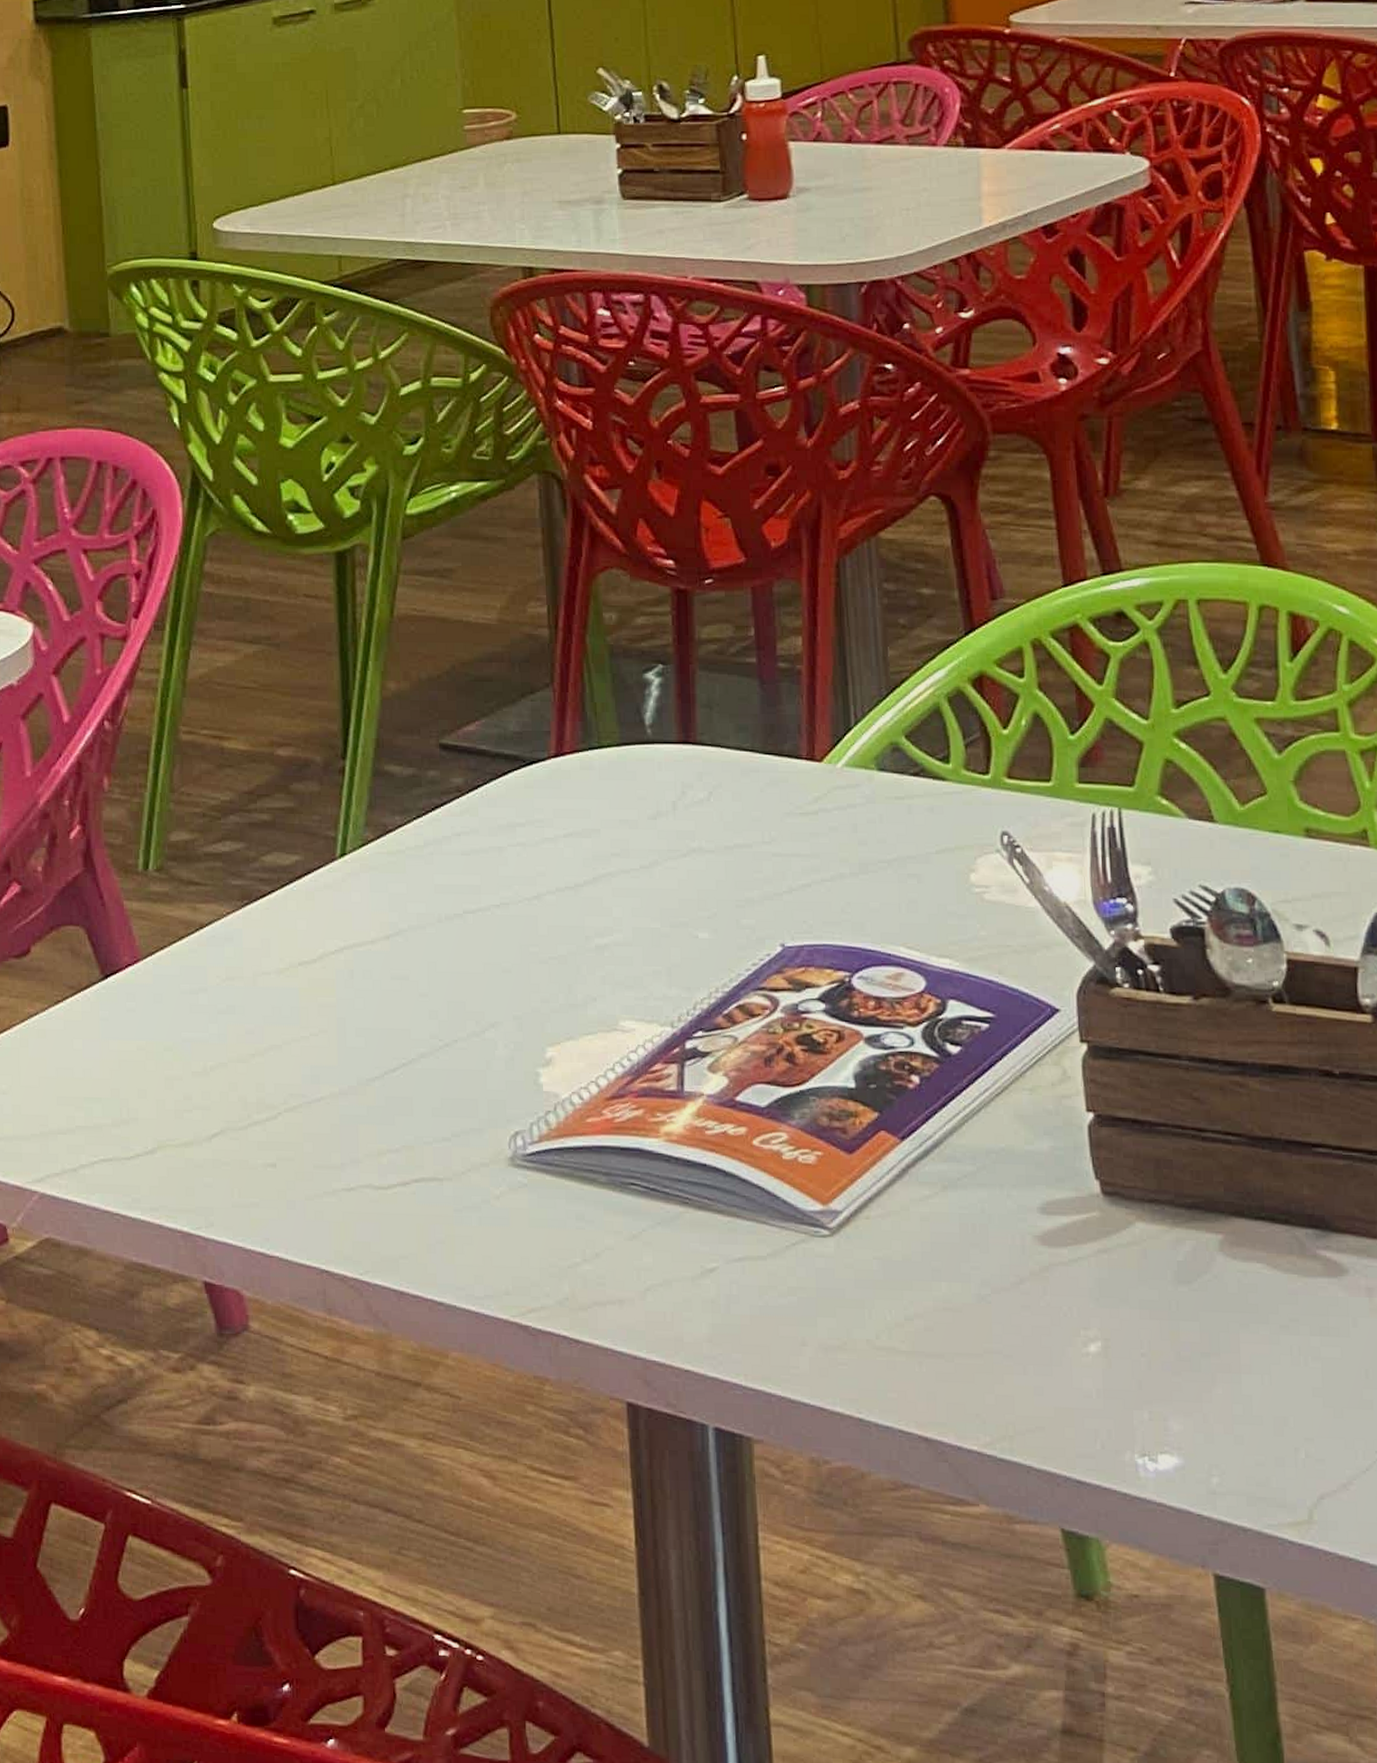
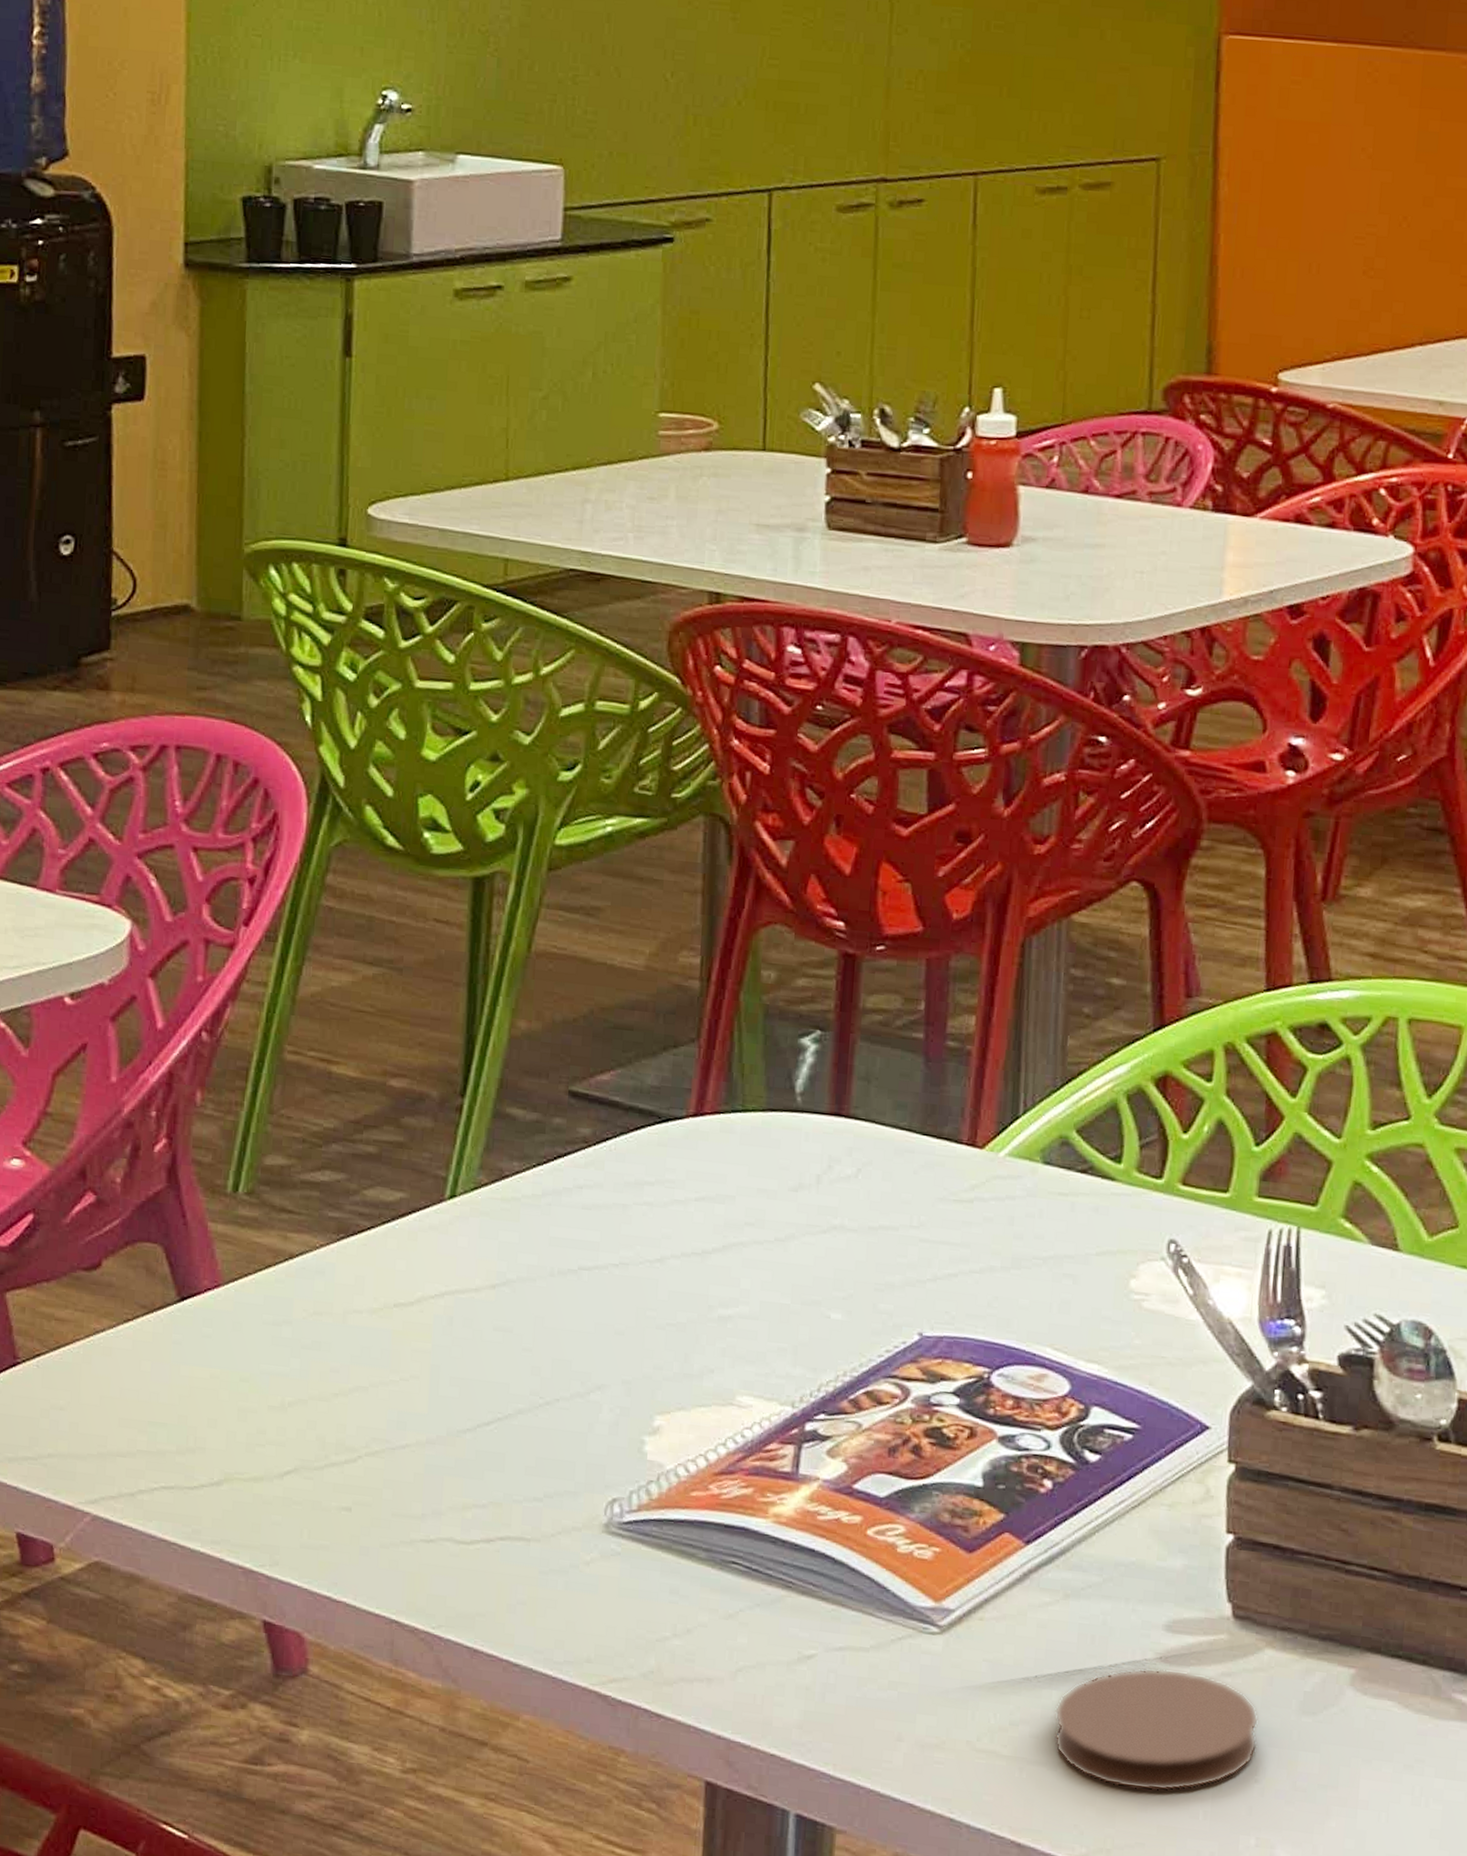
coaster: none [946,1251,1140,1374] -> present [1054,1668,1259,1792]

